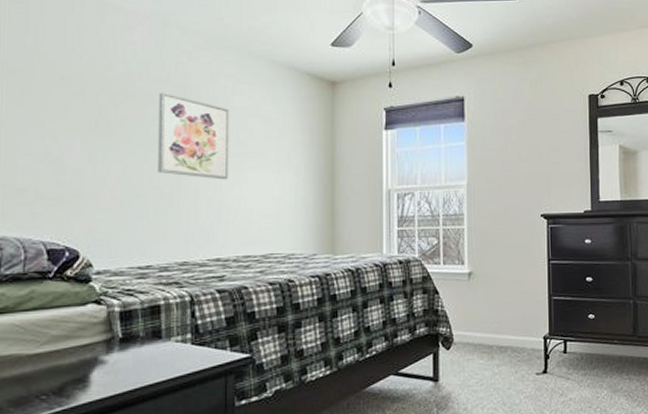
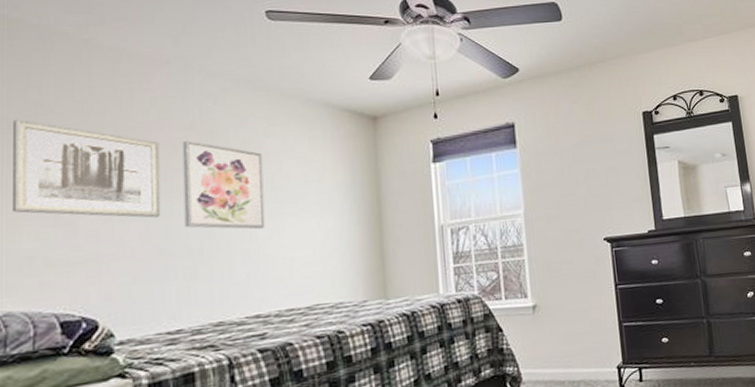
wall art: none [8,62,138,162] -> present [11,119,161,218]

